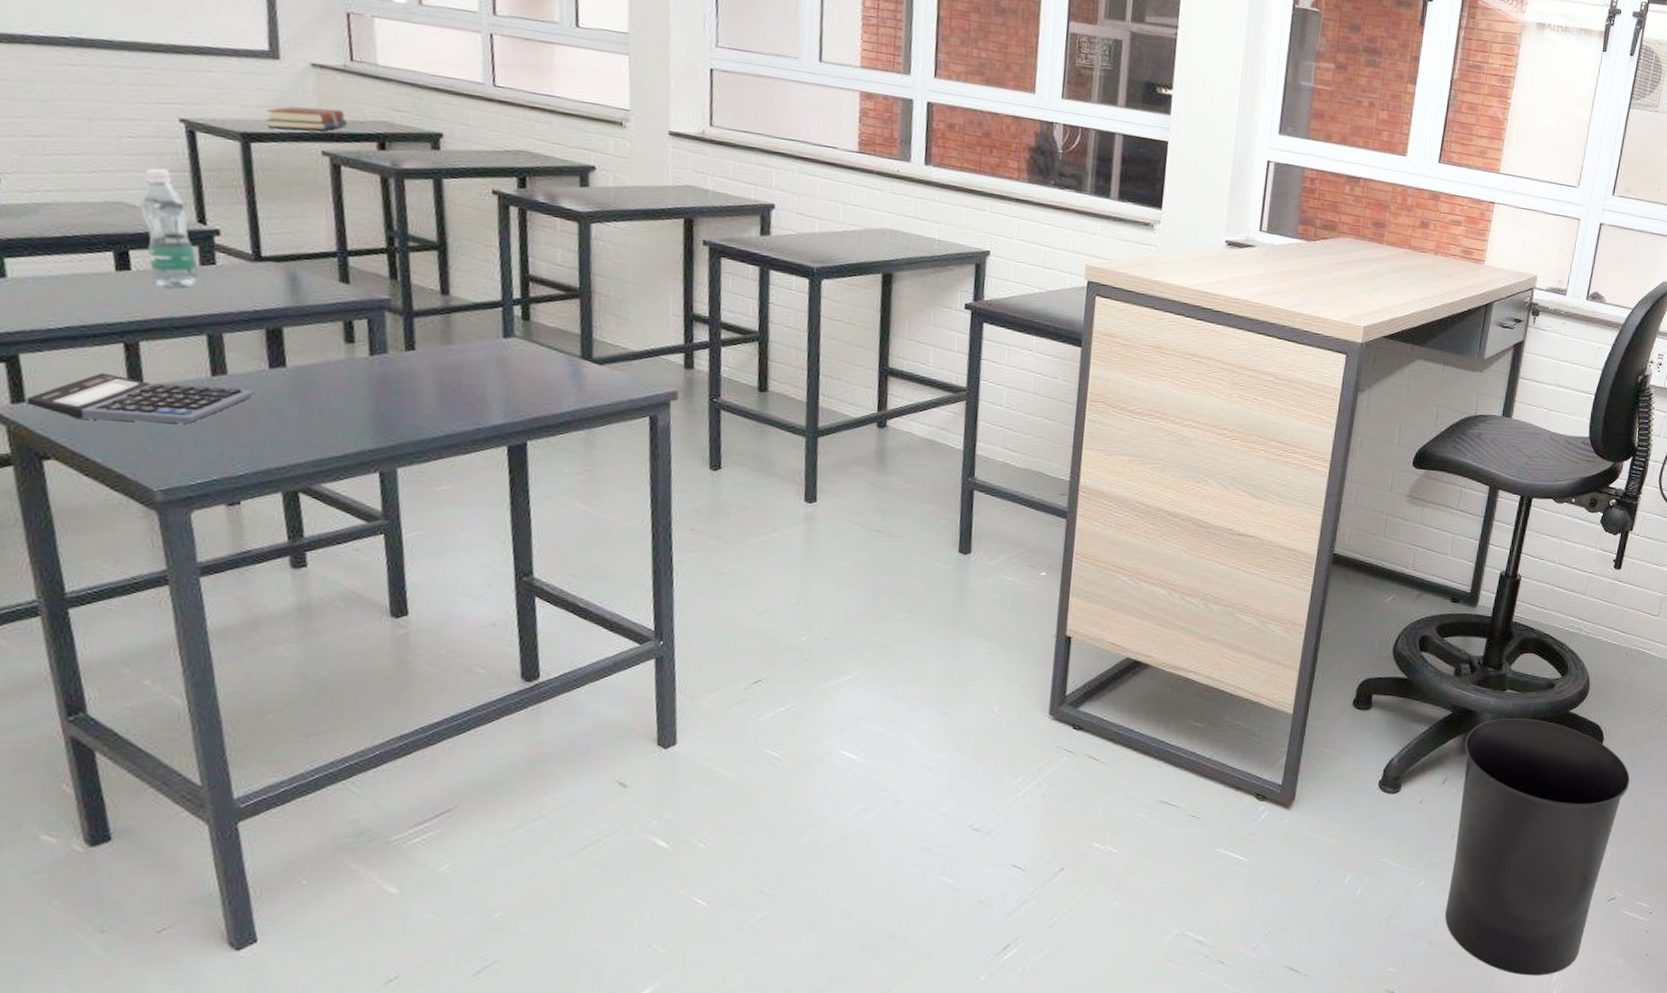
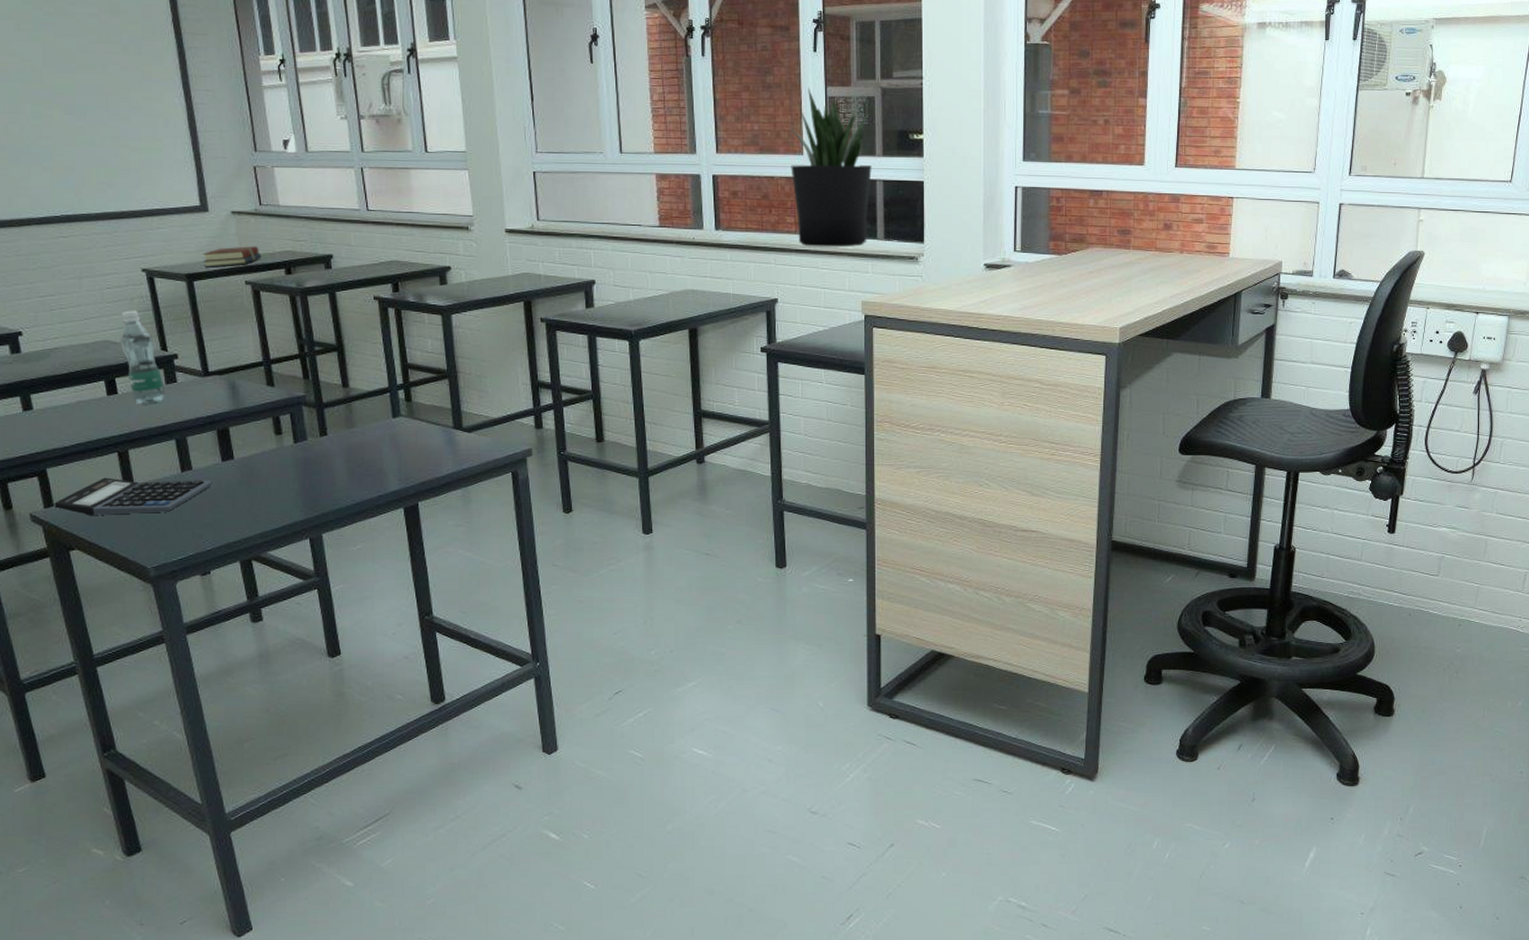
planter: none [1019,18,1114,204] -> present [789,87,872,248]
waste bin: present [1445,717,1630,976] -> none [1253,683,1426,931]

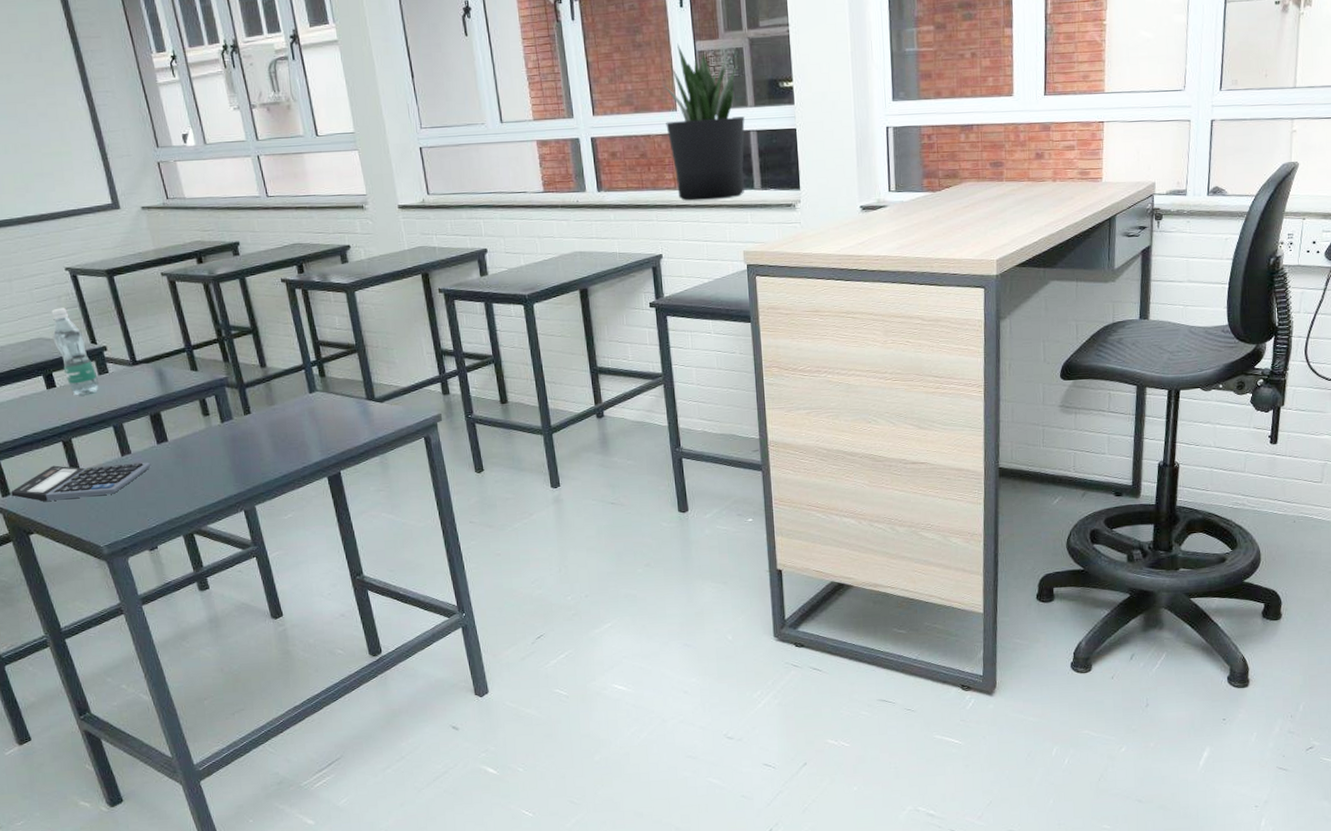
books: present [202,246,262,267] -> none [119,239,174,262]

